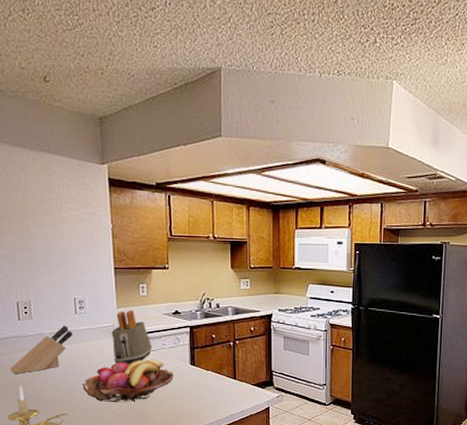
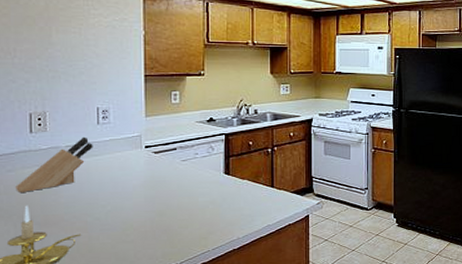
fruit basket: present [82,359,173,403] -> none [100,170,205,220]
toaster: present [111,309,153,366] -> none [138,118,183,178]

